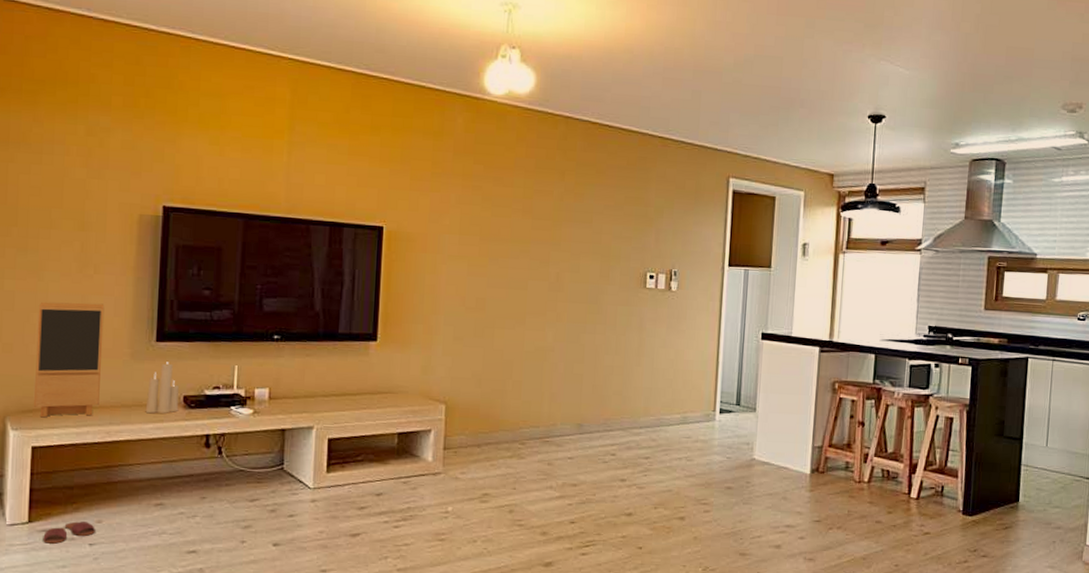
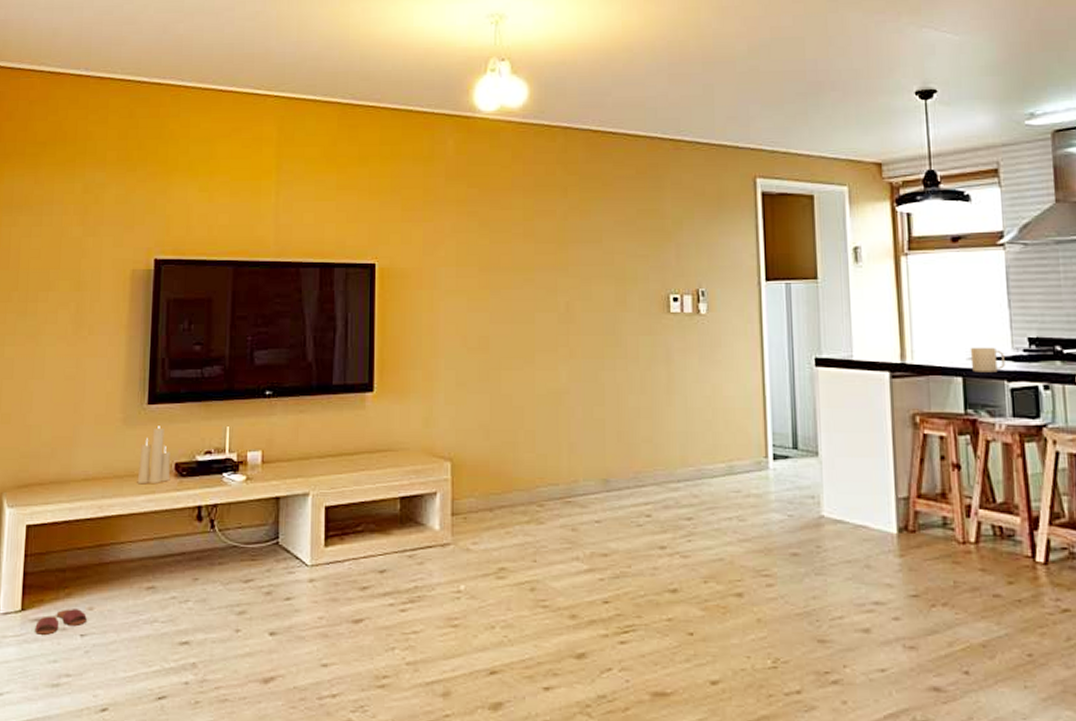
speaker: present [34,301,105,418] -> none [30,366,98,493]
mug: none [883,331,909,352] -> present [970,347,1005,373]

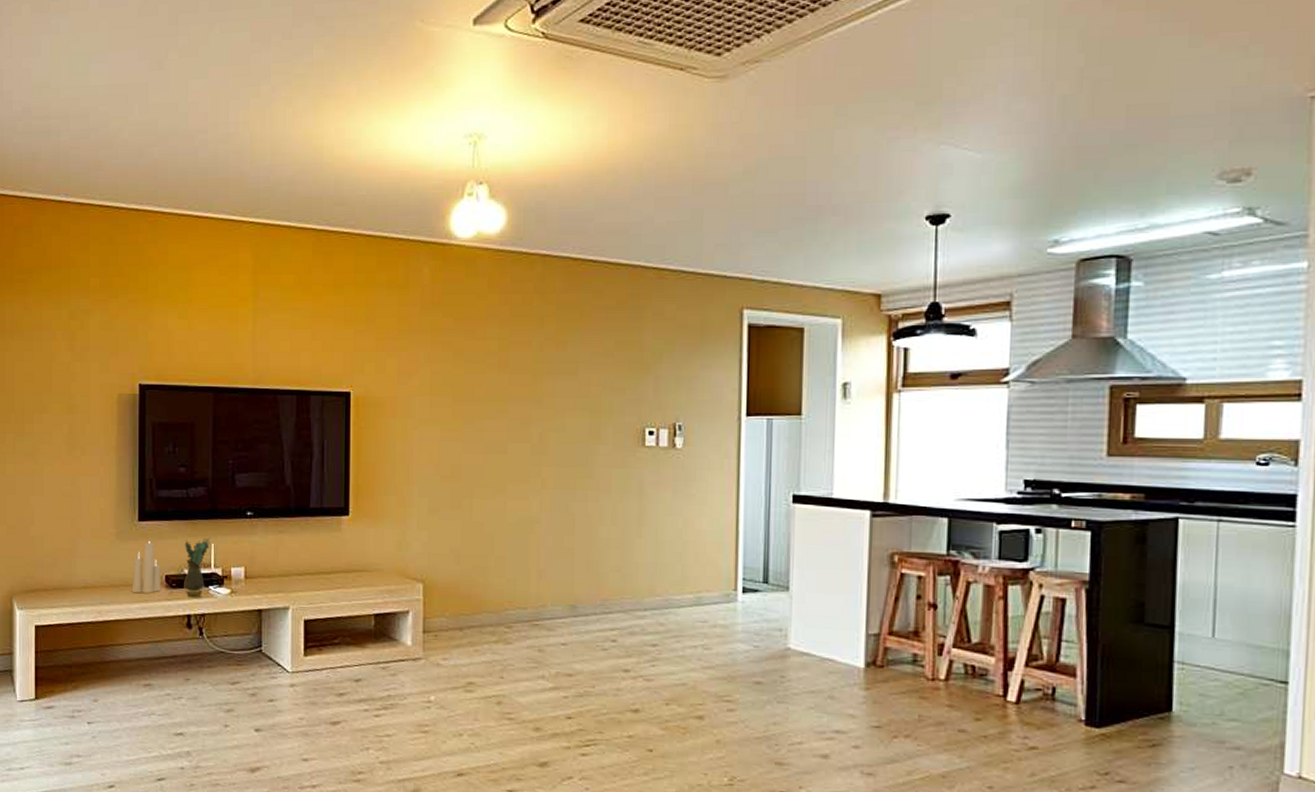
slippers: present [35,609,87,635] -> none [48,699,92,721]
vase: none [195,419,225,487] -> present [184,537,210,598]
mug: present [970,347,1005,373] -> none [958,488,996,515]

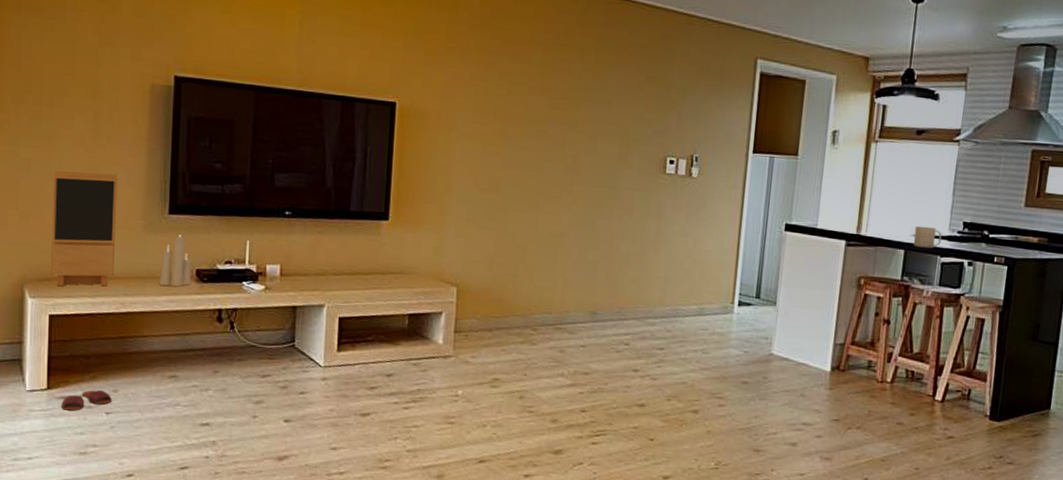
speaker: none [35,484,92,598] -> present [51,170,118,287]
slippers: none [48,699,92,721] -> present [61,390,112,411]
vase: present [184,537,210,598] -> none [215,234,245,293]
mug: none [958,488,996,515] -> present [913,226,942,249]

